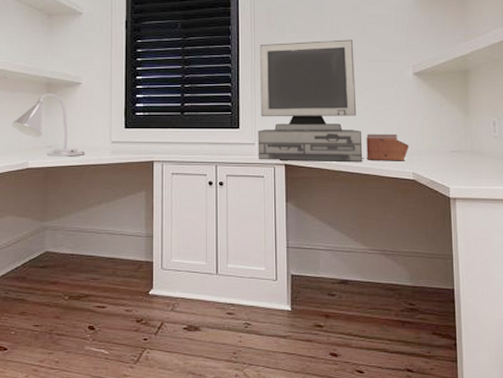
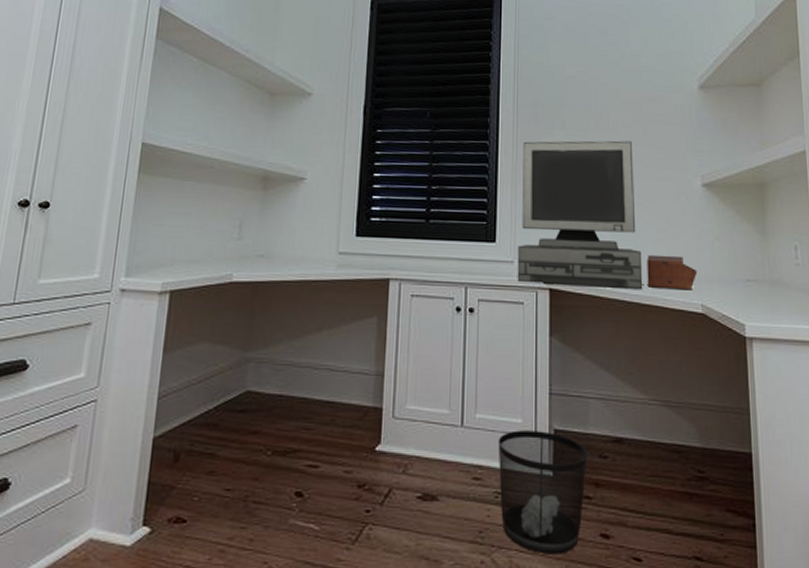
table lamp: present [11,94,85,157] -> none [215,189,305,270]
waste bin: none [246,276,319,369] -> present [497,430,588,555]

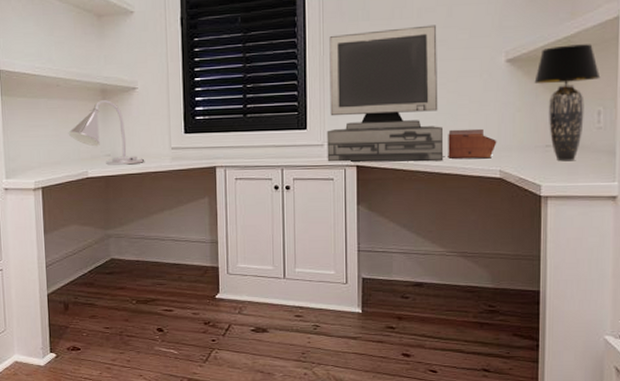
table lamp: none [215,189,305,270] -> present [68,100,145,165]
waste bin: present [497,430,588,555] -> none [314,279,392,368]
table lamp: none [731,174,794,299] -> present [534,44,601,162]

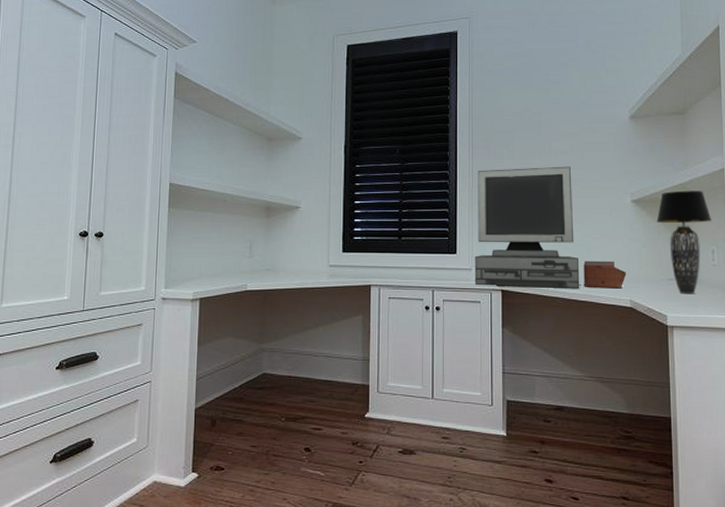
table lamp: present [68,100,145,165] -> none [231,217,303,280]

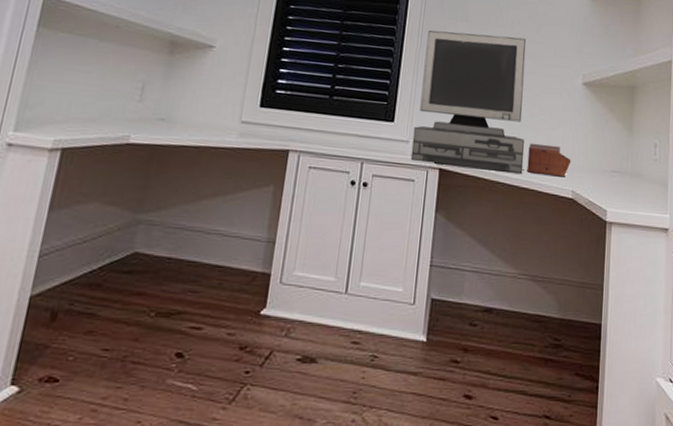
table lamp: present [656,190,712,294] -> none [605,78,657,189]

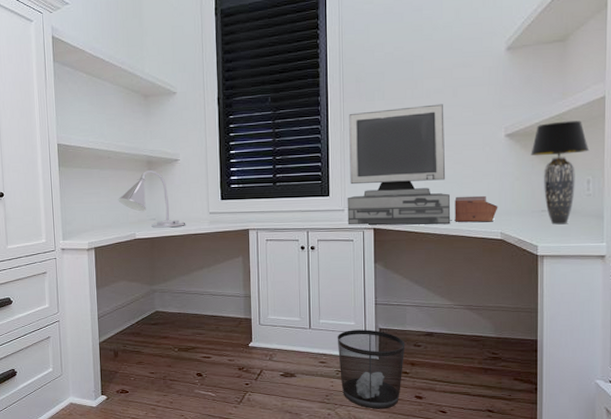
table lamp: none [115,53,206,135] -> present [118,170,186,228]
waste bin: none [375,298,460,414] -> present [337,329,406,409]
table lamp: none [605,78,657,189] -> present [531,121,590,225]

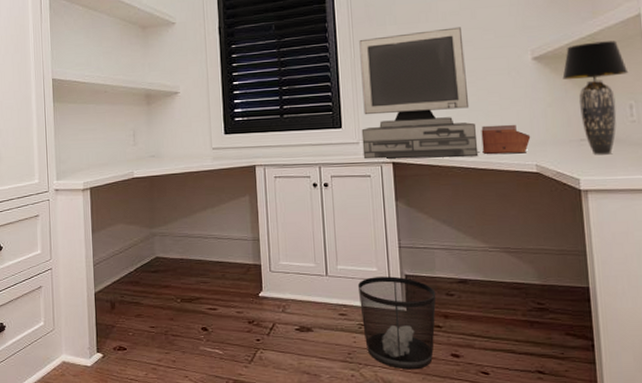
table lamp: present [118,170,186,228] -> none [115,104,188,166]

